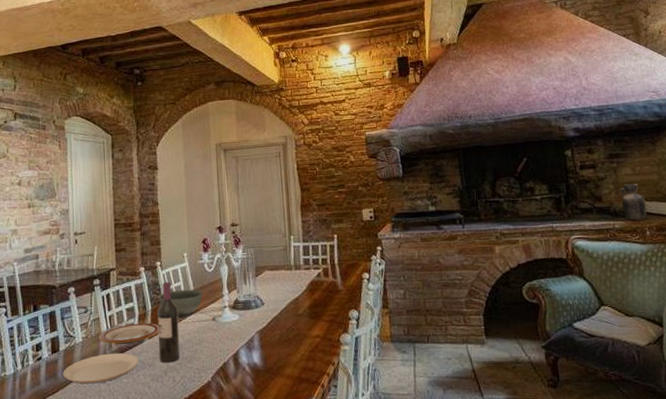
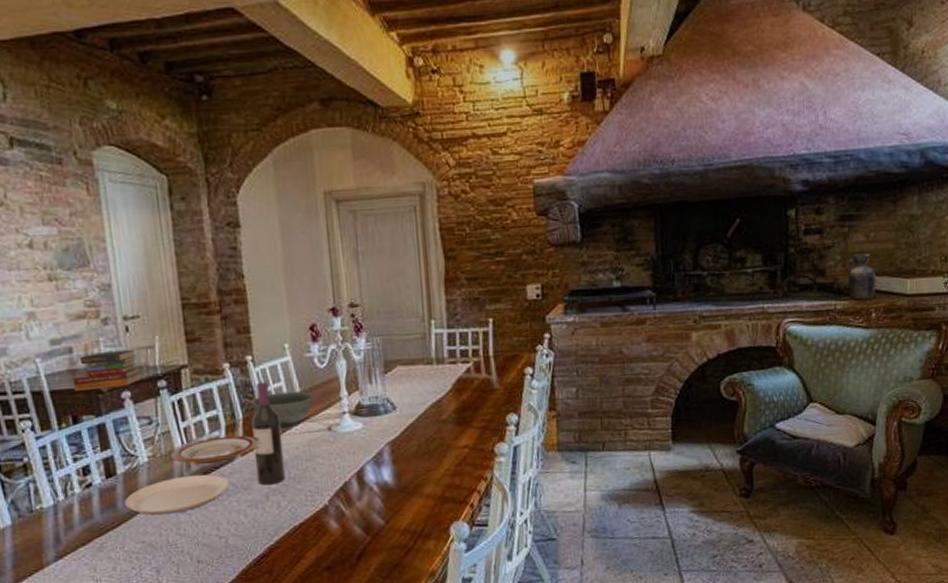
books: none [36,256,83,288] -> present [72,349,142,392]

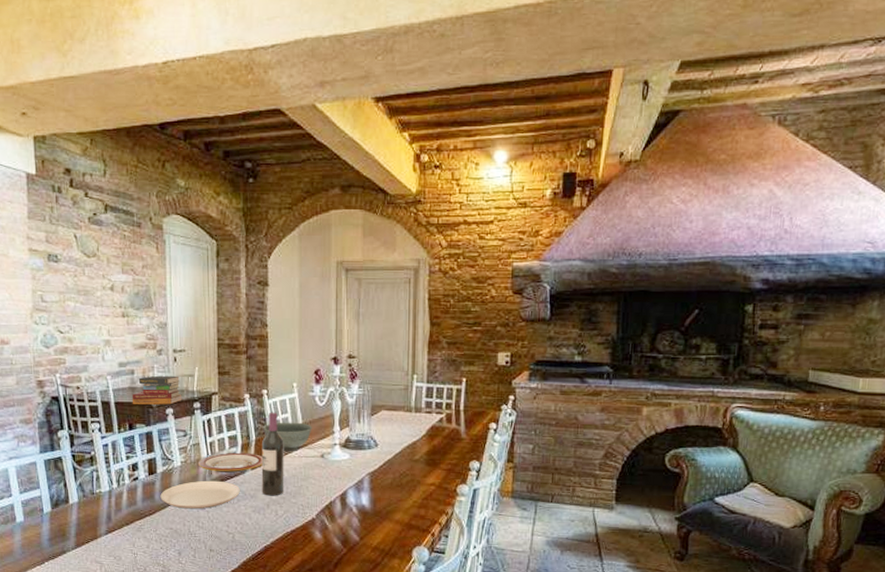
ceramic jug: present [848,253,876,300] -> none [799,350,829,393]

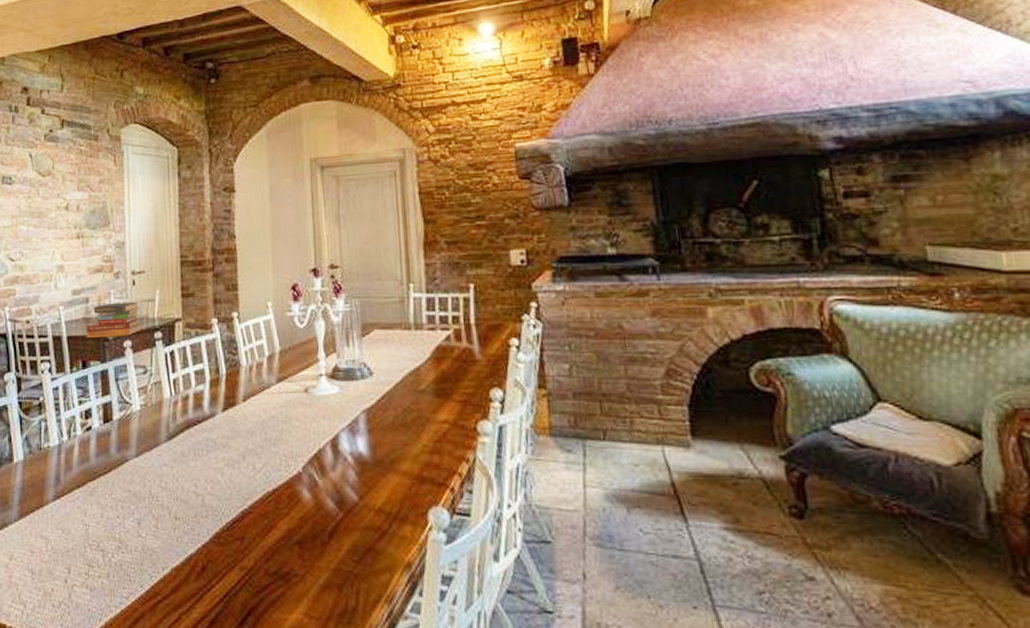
plate: present [160,480,240,509] -> none [116,427,210,465]
plate: present [197,452,262,473] -> none [159,390,235,416]
wine bottle: present [261,412,284,496] -> none [233,338,263,445]
bowl: present [263,422,312,451] -> none [235,349,292,386]

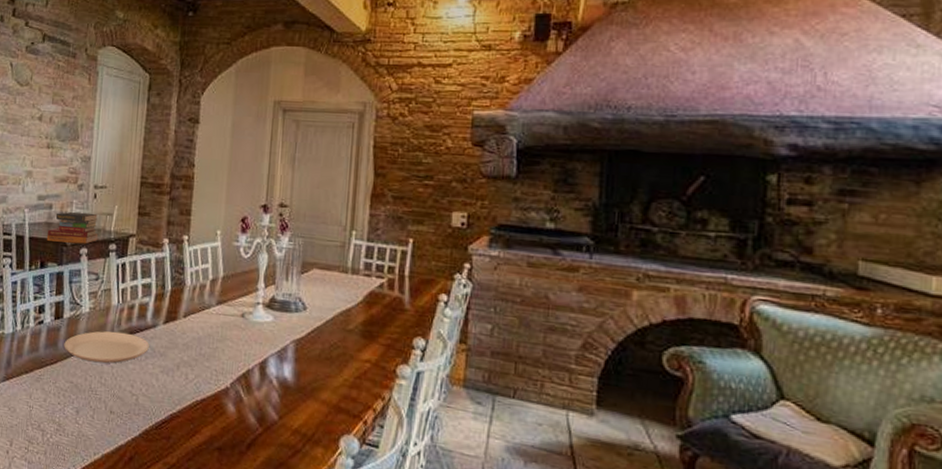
plate: none [116,427,210,465] -> present [64,331,149,364]

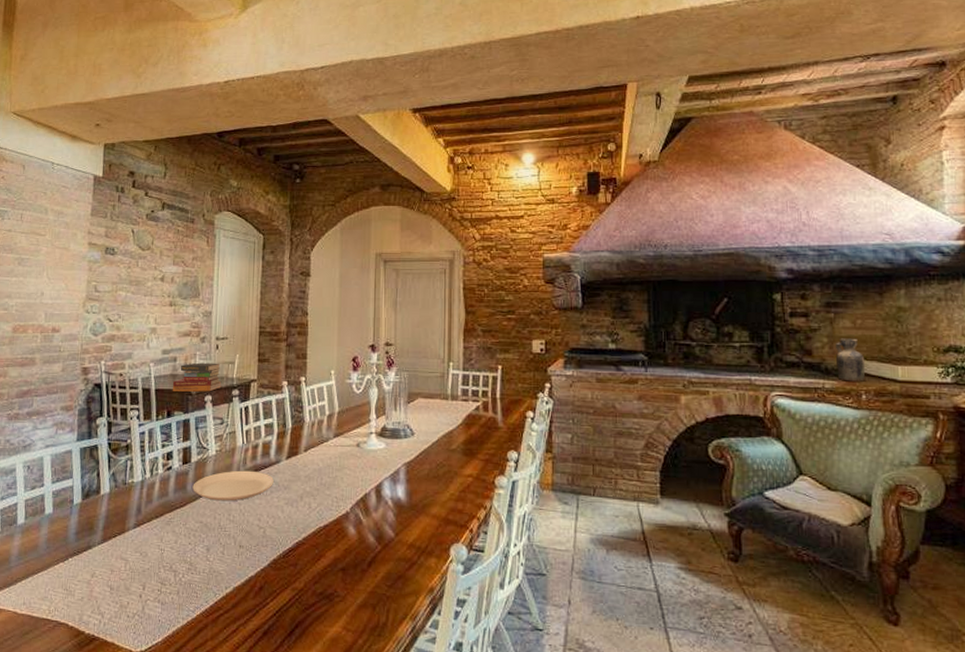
ceramic jug: none [844,235,886,292] -> present [835,338,866,382]

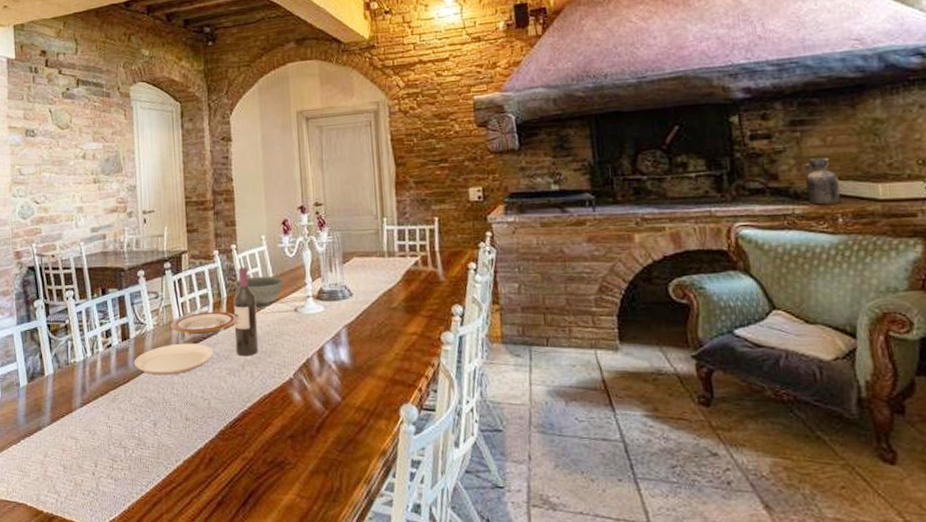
books: present [172,362,222,393] -> none [104,237,153,270]
plate: none [232,441,298,462] -> present [170,311,235,334]
wine bottle: none [295,399,320,488] -> present [233,267,259,356]
bowl: none [300,409,349,440] -> present [234,276,284,307]

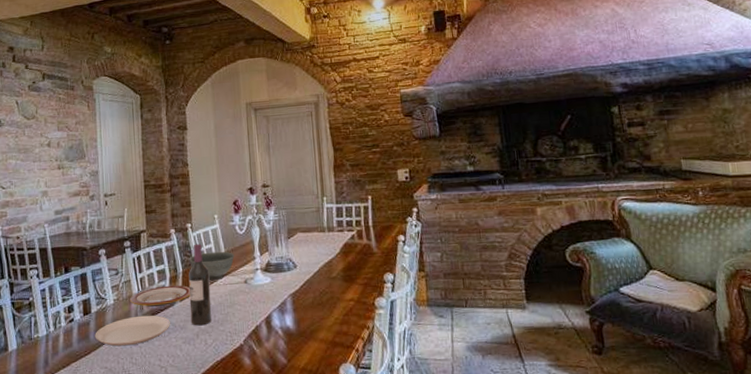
ceramic jug: present [803,157,841,205] -> none [670,141,700,181]

